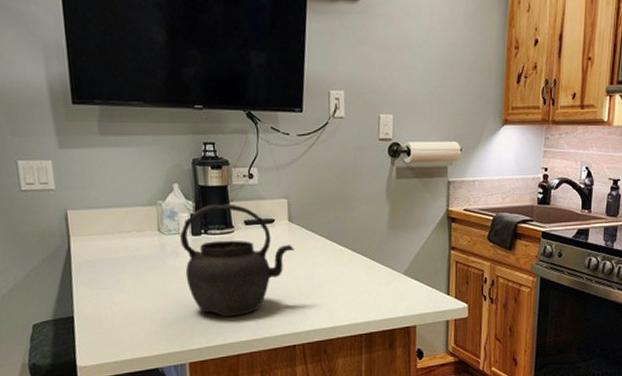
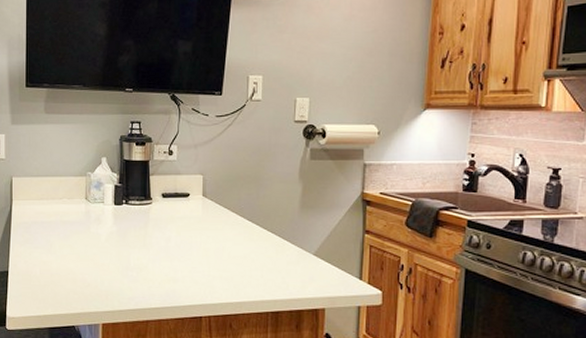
kettle: present [180,203,295,317] -> none [104,177,207,283]

